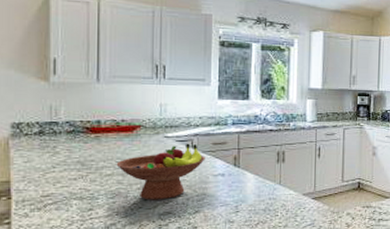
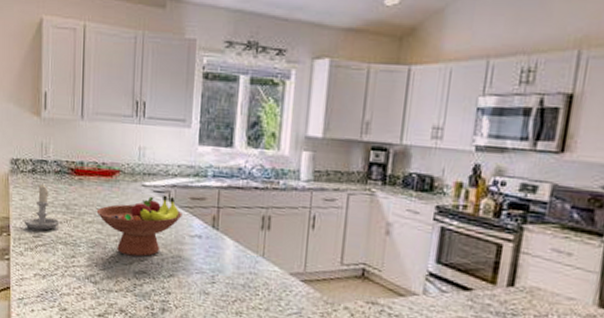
candle: none [30,144,74,189] -> present [25,183,60,231]

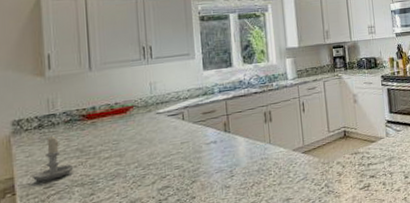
fruit bowl: present [96,195,182,257] -> none [113,116,197,178]

